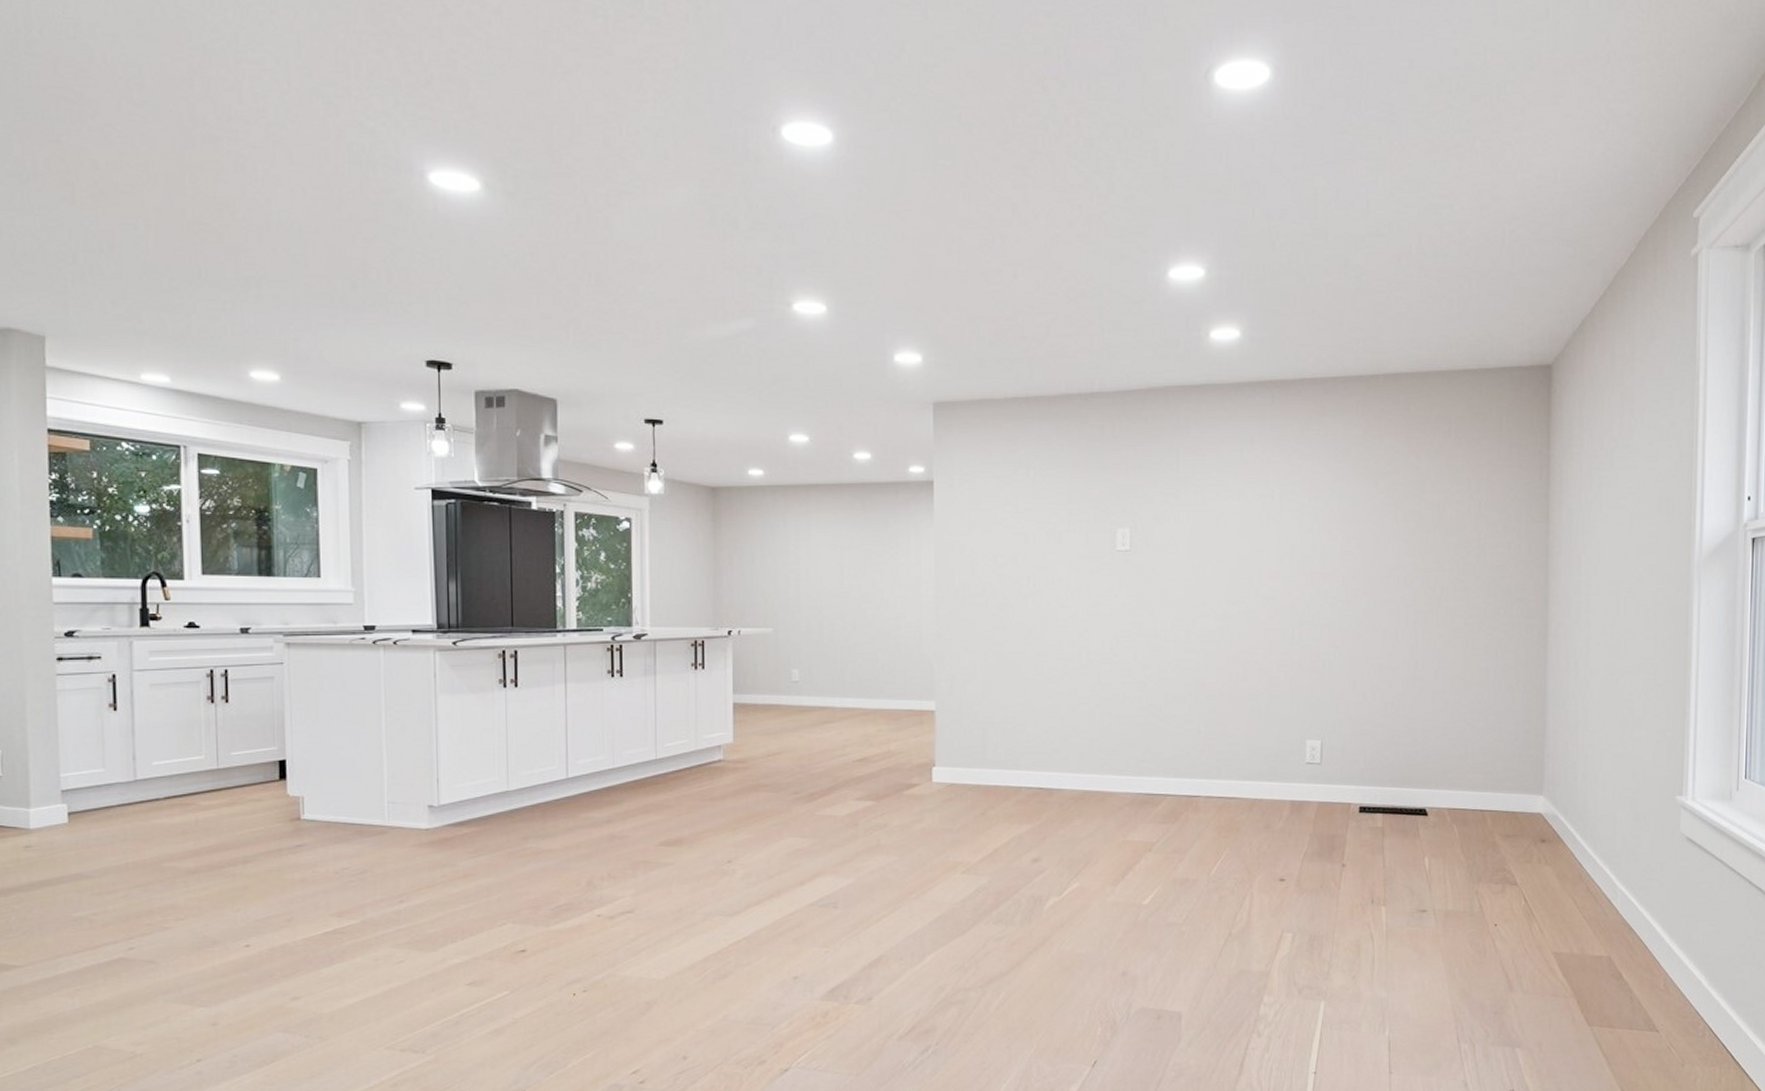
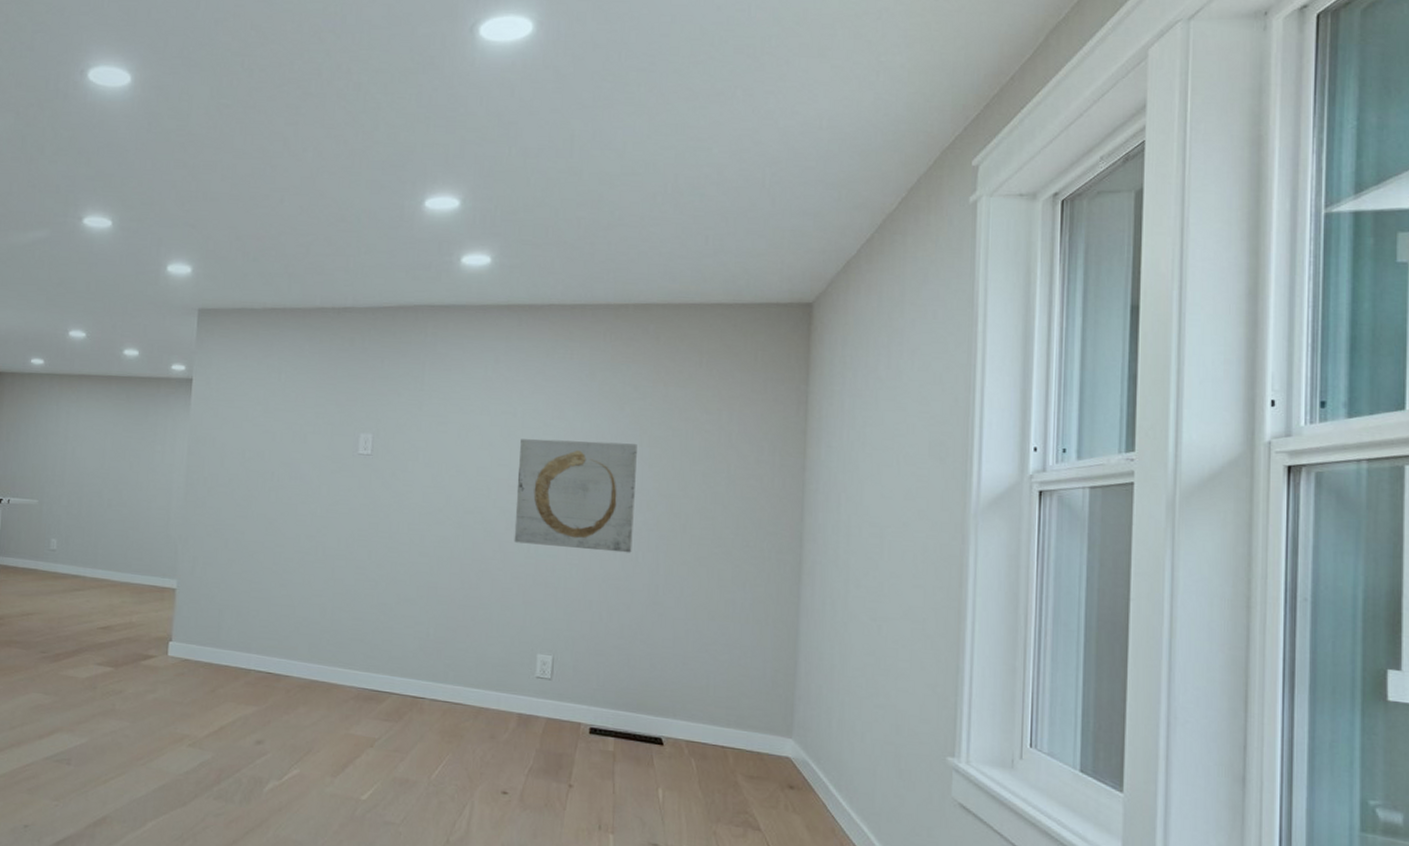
wall art: none [1278,520,1393,631] -> present [514,439,637,553]

